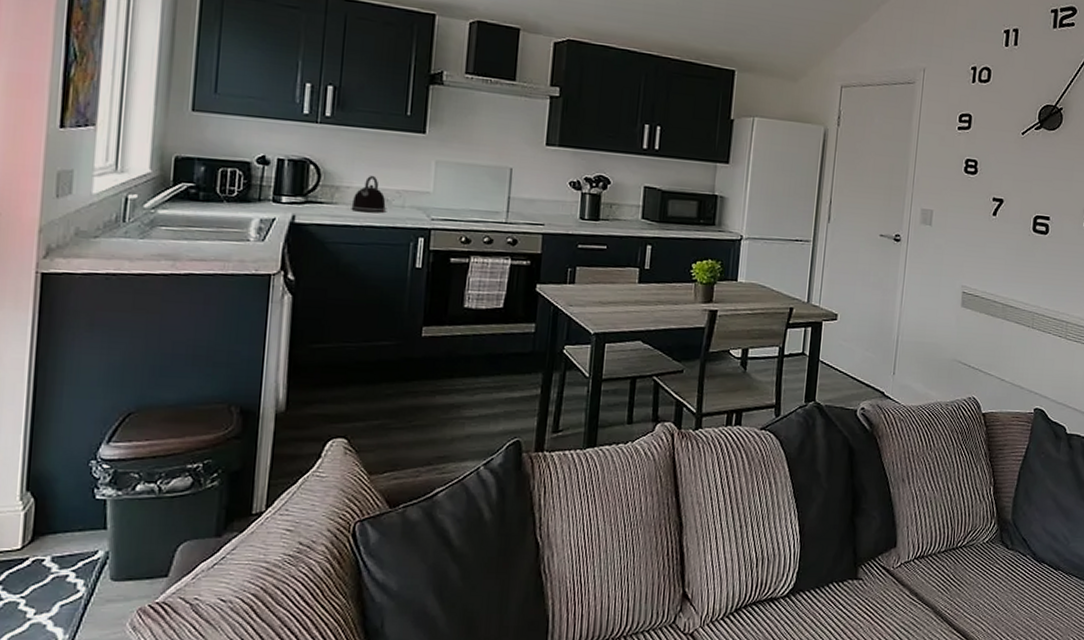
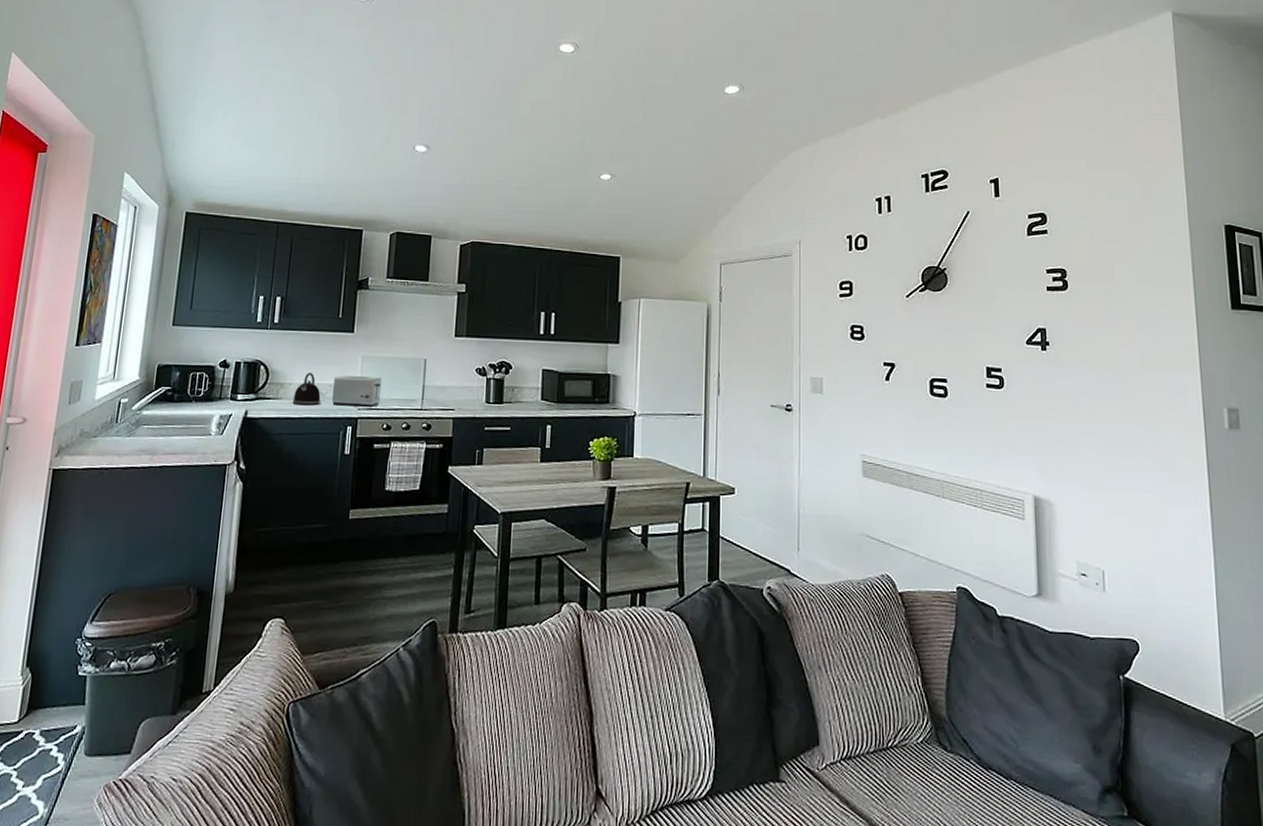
toaster: none [400,181,460,219] -> present [332,375,382,408]

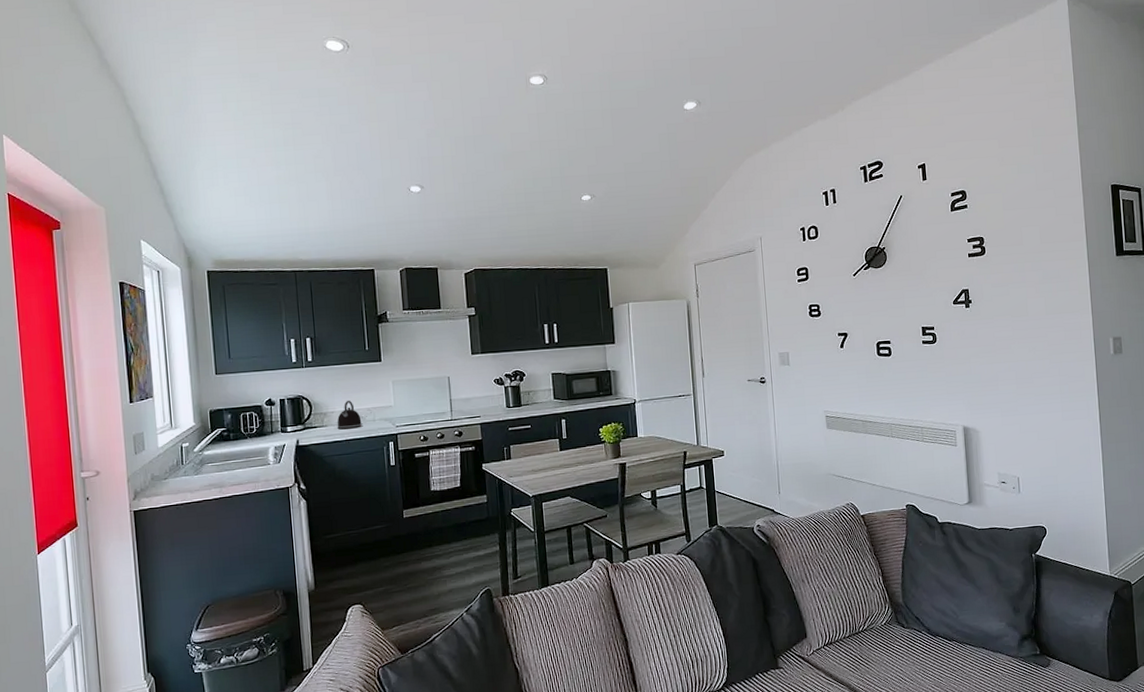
toaster: present [332,375,382,408] -> none [371,397,415,426]

